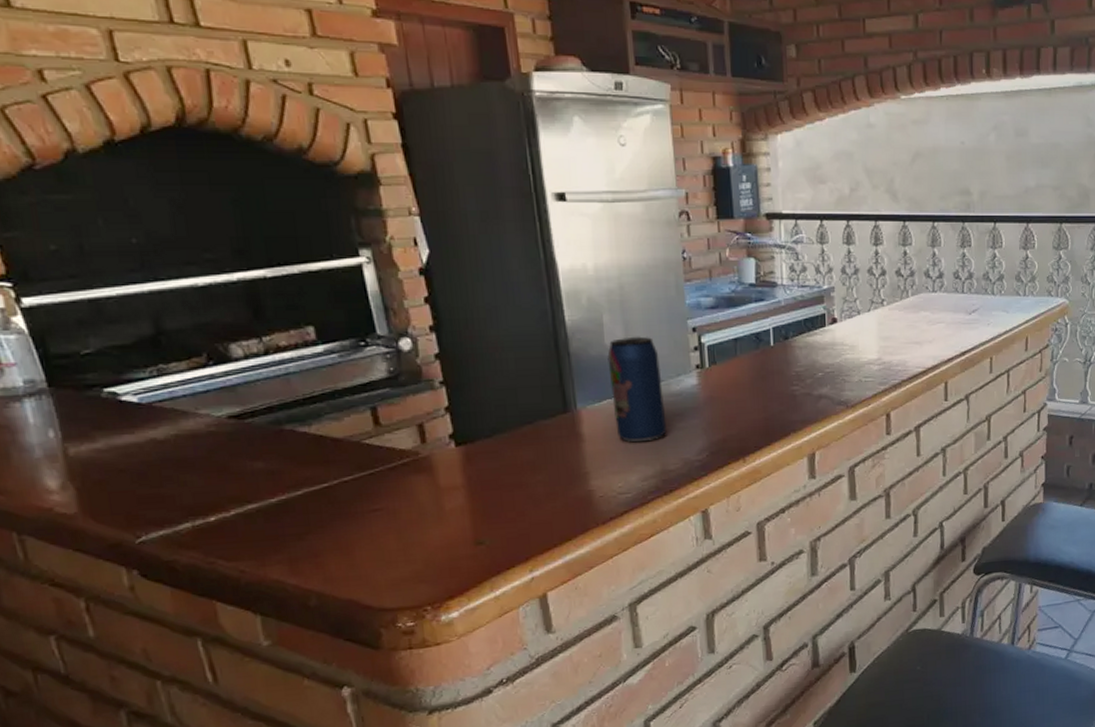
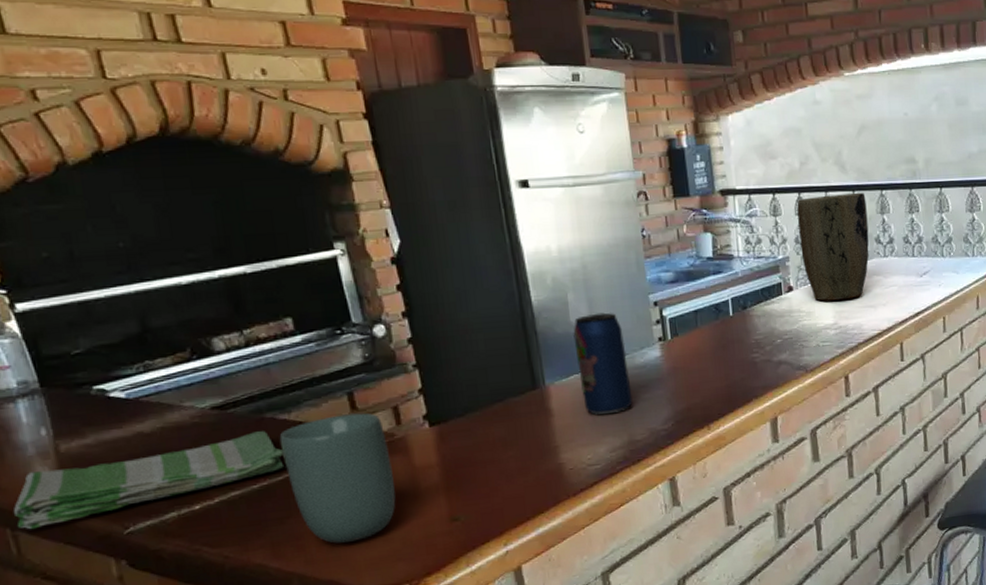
dish towel: none [20,443,304,535] -> present [14,431,285,530]
cup: none [299,429,419,562] -> present [279,412,396,544]
plant pot: none [845,223,918,335] -> present [797,192,869,301]

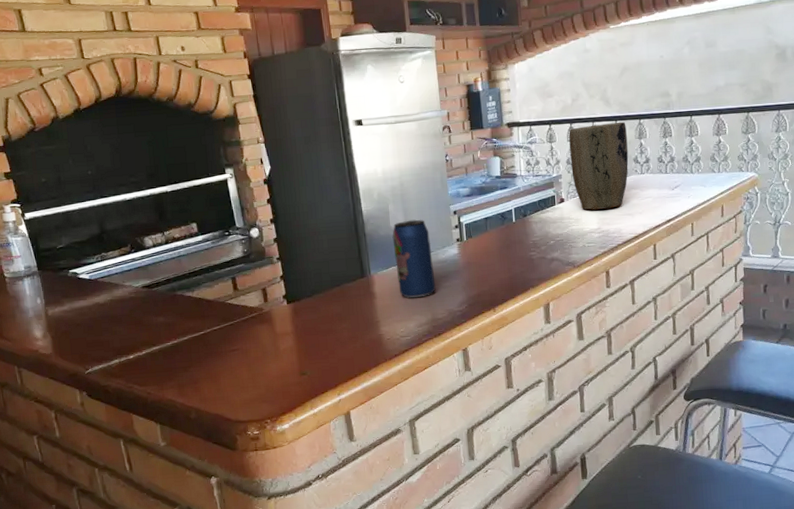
dish towel: present [14,431,285,530] -> none [20,304,189,368]
cup: present [279,412,396,544] -> none [186,292,263,387]

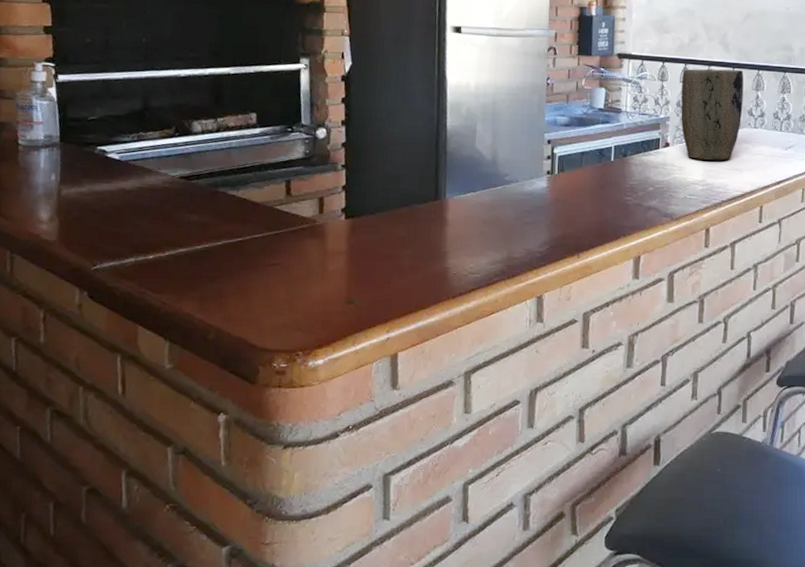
beverage can: present [392,219,436,298] -> none [475,143,518,230]

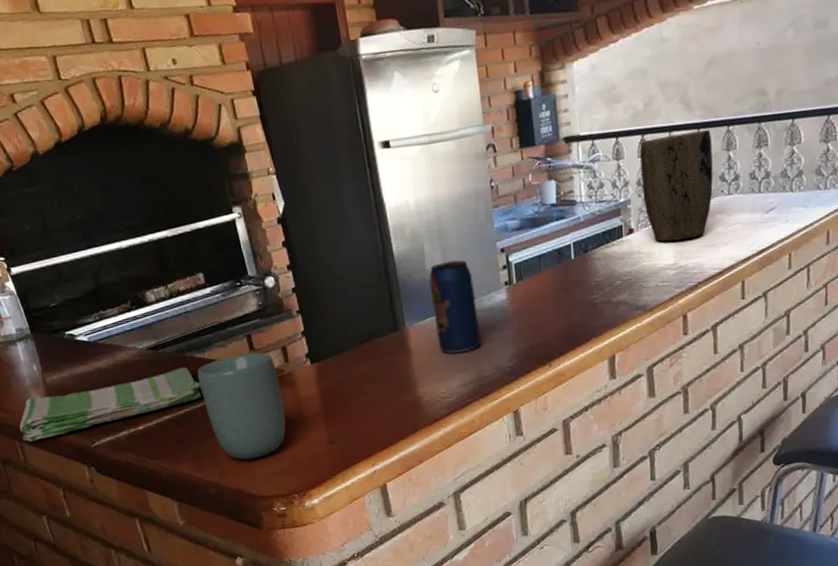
dish towel: none [15,202,227,255] -> present [19,367,202,442]
cup: none [225,198,309,307] -> present [197,352,286,460]
beverage can: none [475,143,518,230] -> present [429,260,481,353]

